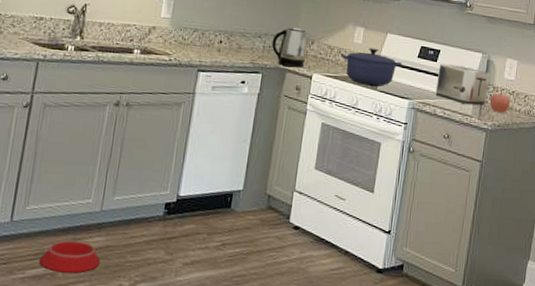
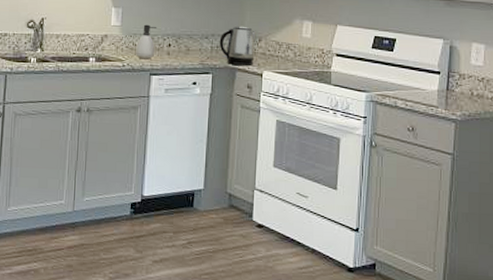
pet bowl: present [39,240,101,273] -> none [23,239,77,270]
soap dispenser: none [184,18,210,55] -> present [136,24,157,60]
cooking pot: present [340,47,402,87] -> none [289,41,355,80]
toaster: present [435,63,490,106] -> none [394,52,454,95]
fruit: present [490,90,511,113] -> none [457,77,481,102]

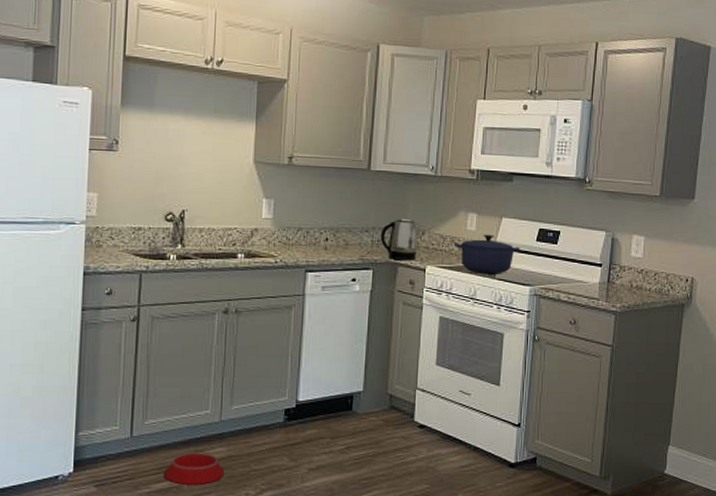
pet bowl: none [23,239,77,270] -> present [164,452,225,485]
soap dispenser: present [136,24,157,60] -> none [290,217,314,255]
cooking pot: none [289,41,355,80] -> present [453,234,520,274]

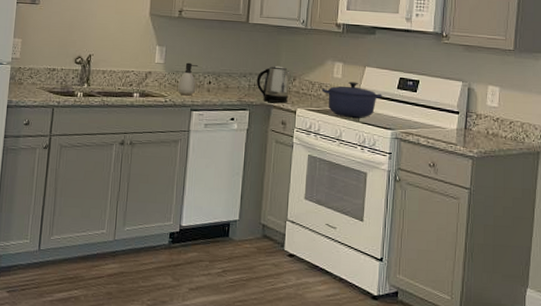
pet bowl: present [164,452,225,485] -> none [65,267,117,297]
soap dispenser: none [290,217,314,255] -> present [178,62,199,96]

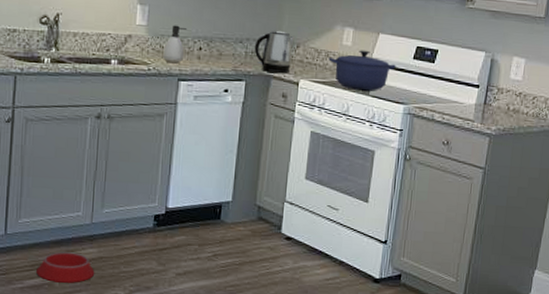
pet bowl: none [65,267,117,297] -> present [36,252,95,283]

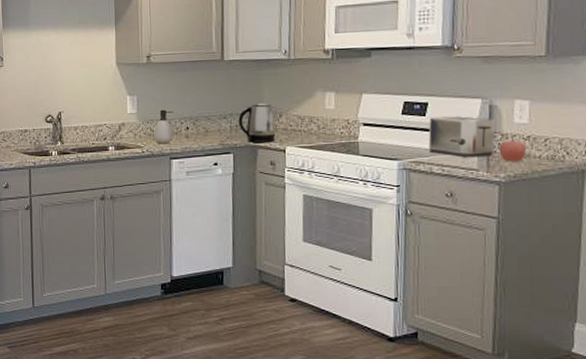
pet bowl: present [36,252,95,283] -> none [62,321,113,349]
cooking pot: present [328,50,396,91] -> none [312,111,384,151]
toaster: none [433,64,494,109] -> present [428,115,495,158]
fruit: none [493,92,518,117] -> present [499,137,527,162]

